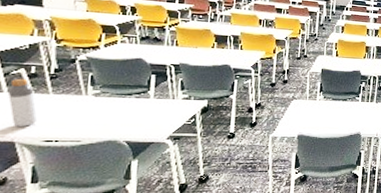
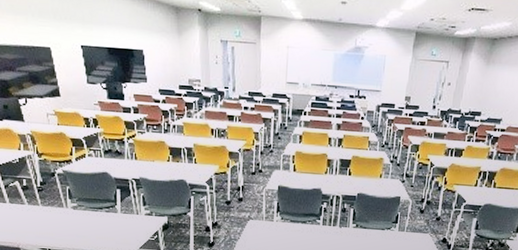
bottle: present [7,78,38,127] -> none [9,190,34,235]

